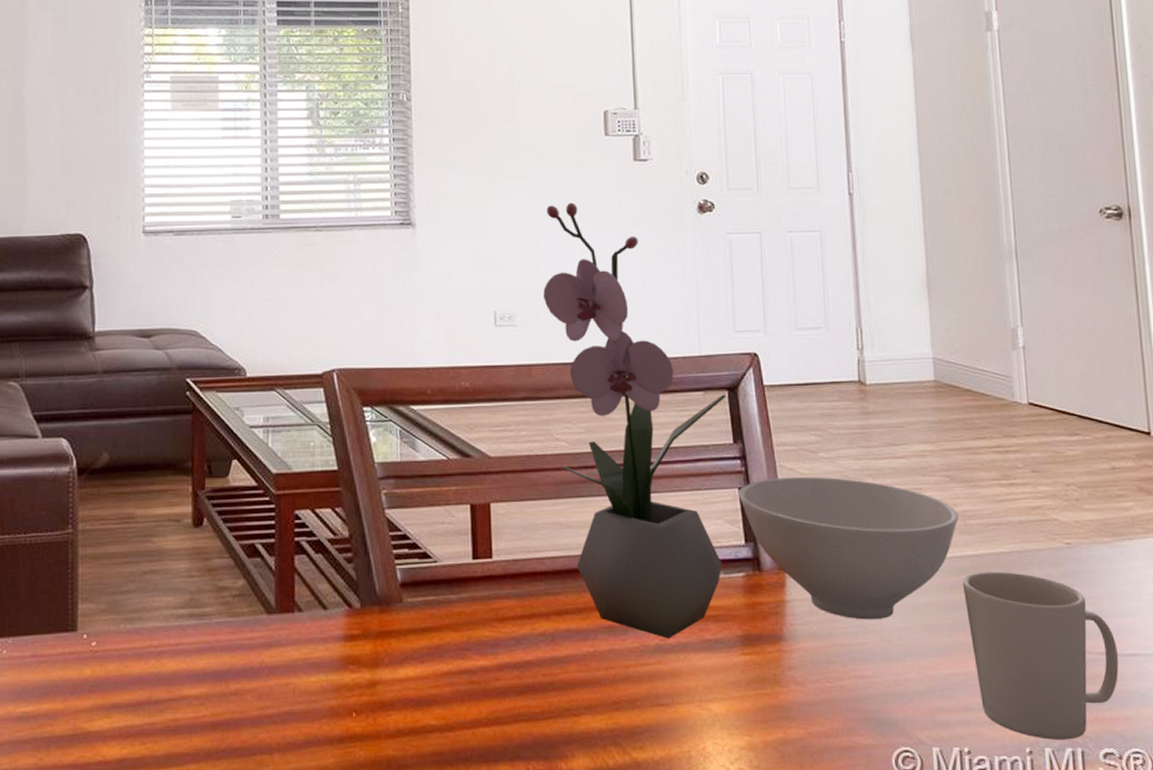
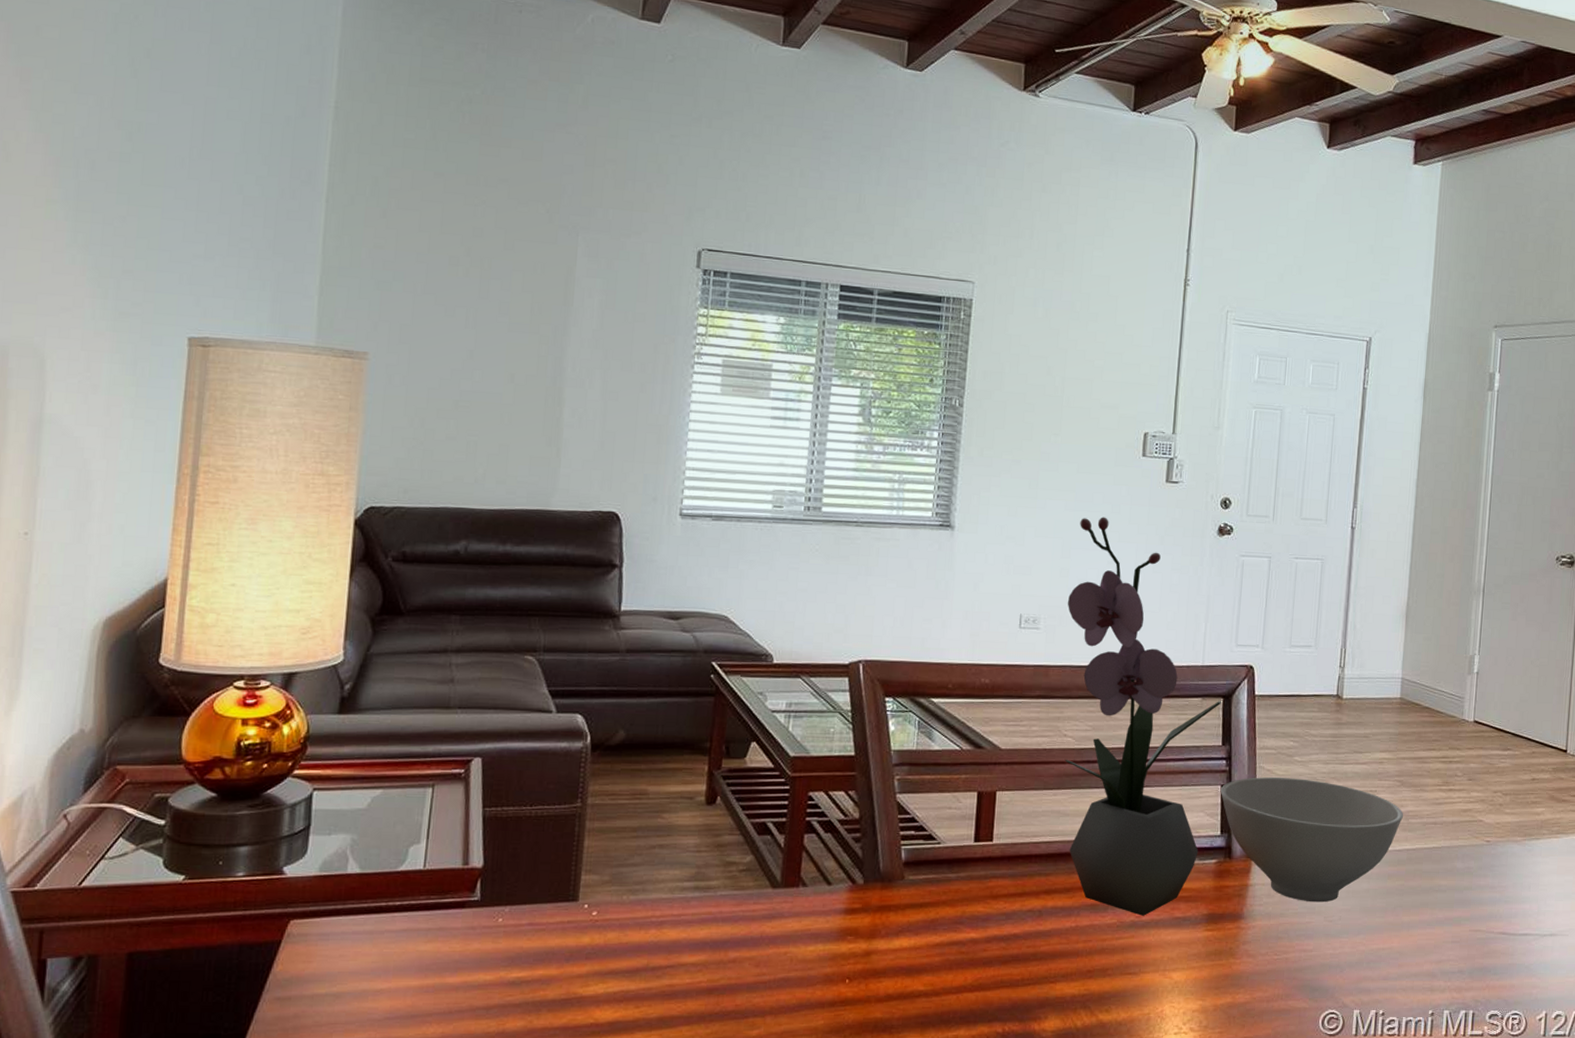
mug: present [963,572,1119,740] -> none [1398,863,1513,1004]

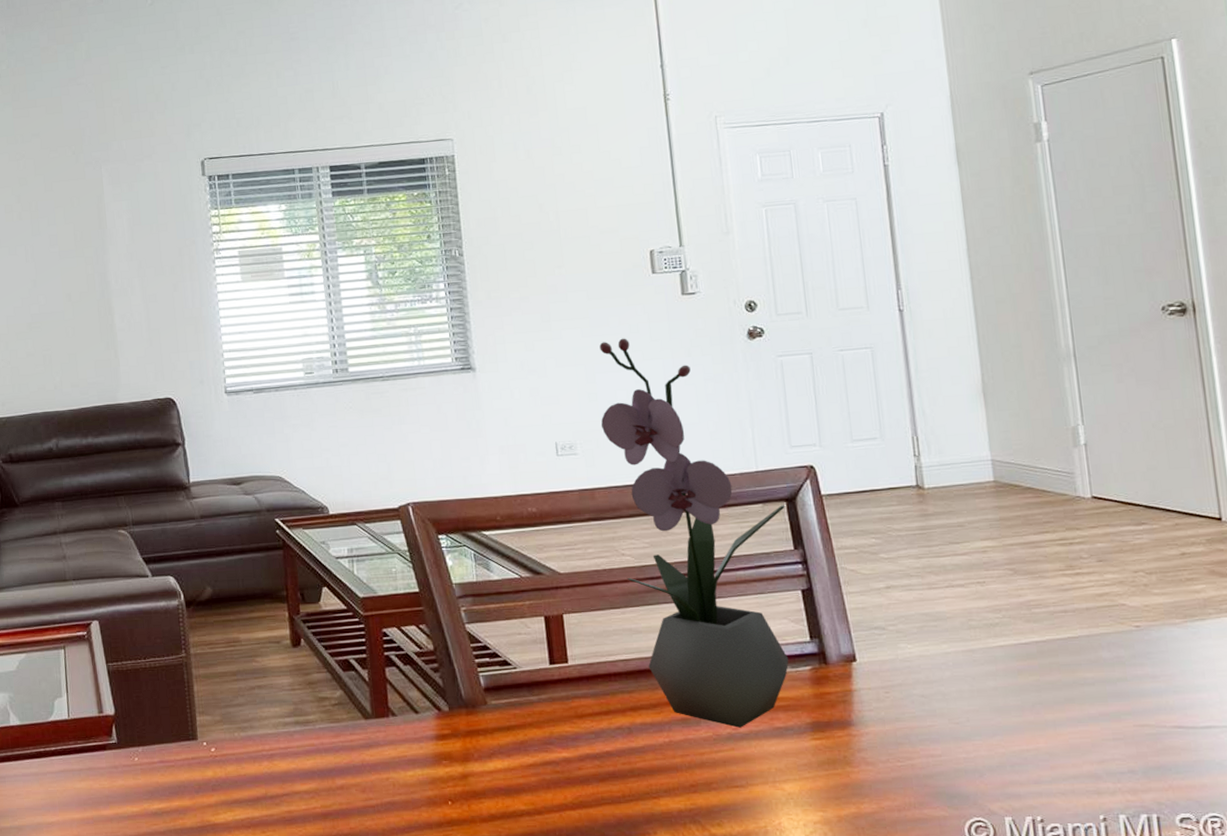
bowl: present [1220,777,1404,903] -> none [801,576,1024,705]

